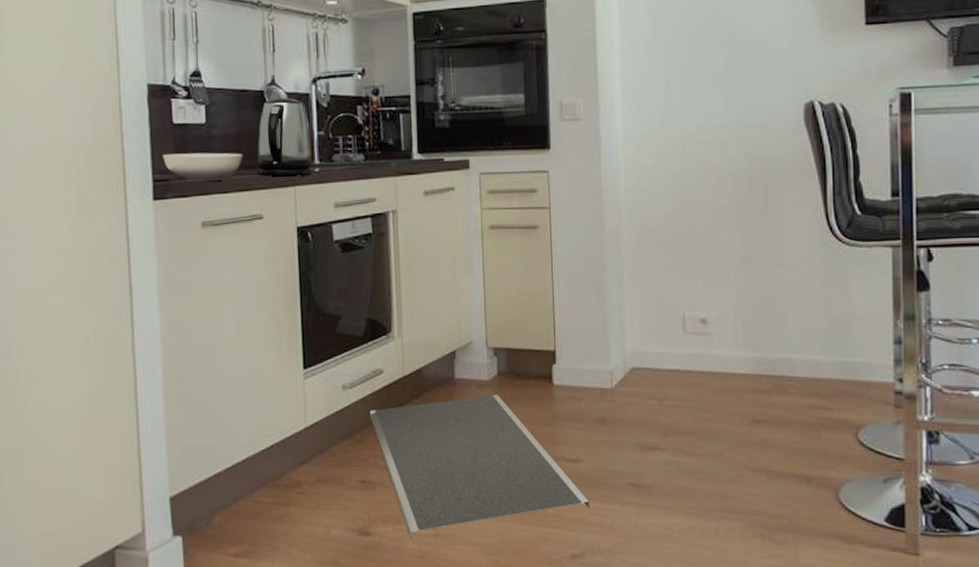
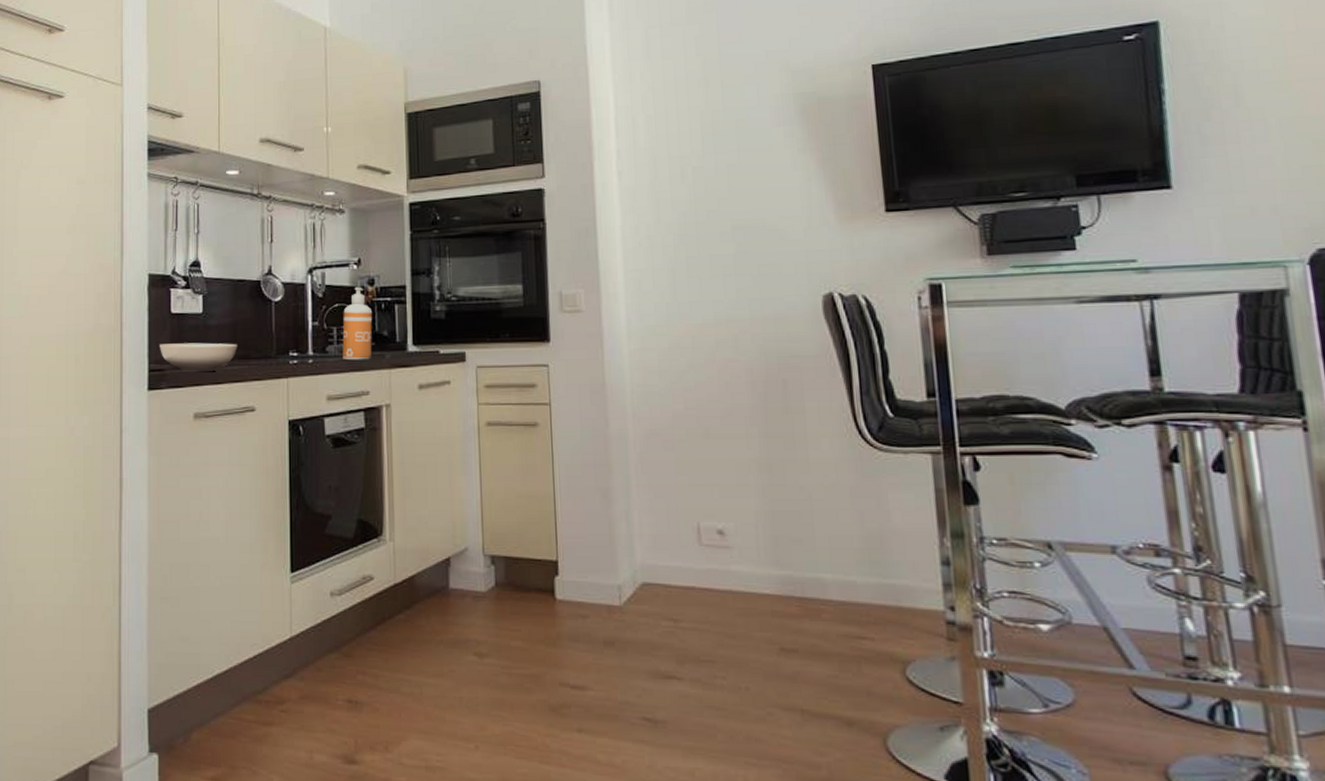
kettle: present [256,97,312,177] -> none [250,287,306,368]
soap dispenser: none [348,96,378,169] -> present [342,287,373,361]
door mat: present [369,394,590,538] -> none [358,607,598,770]

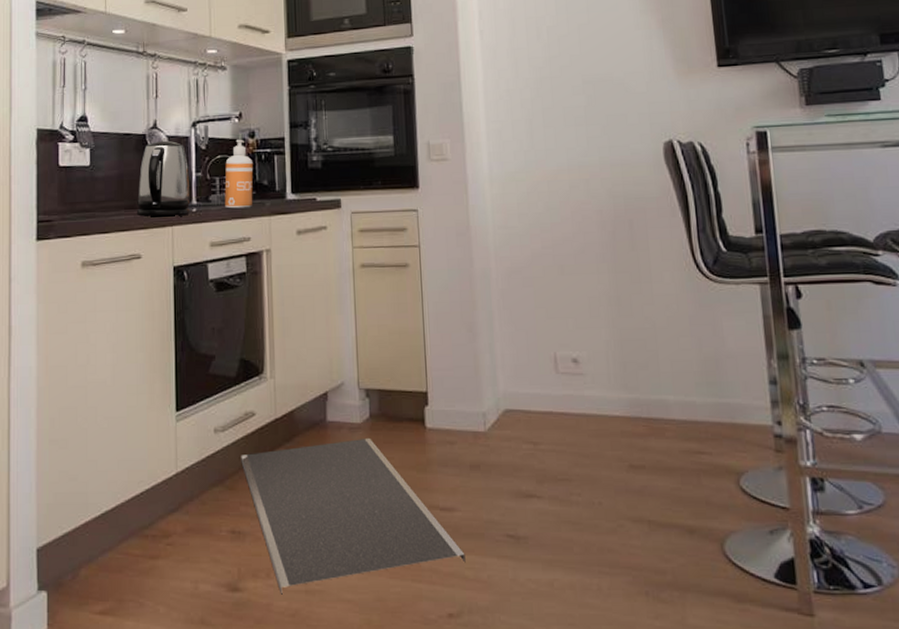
bowl: present [160,342,239,373] -> none [48,194,125,223]
kettle: none [250,287,306,368] -> present [136,140,190,217]
door mat: none [358,607,598,770] -> present [241,437,466,595]

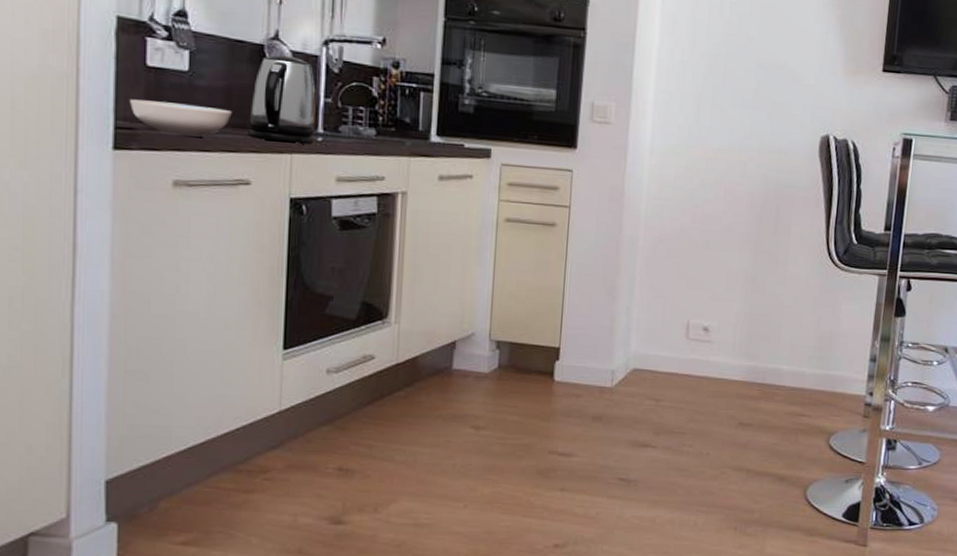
bowl: none [48,194,125,223] -> present [130,99,233,138]
soap dispenser: present [224,139,254,209] -> none [357,67,395,145]
door mat: present [241,437,466,595] -> none [355,386,578,527]

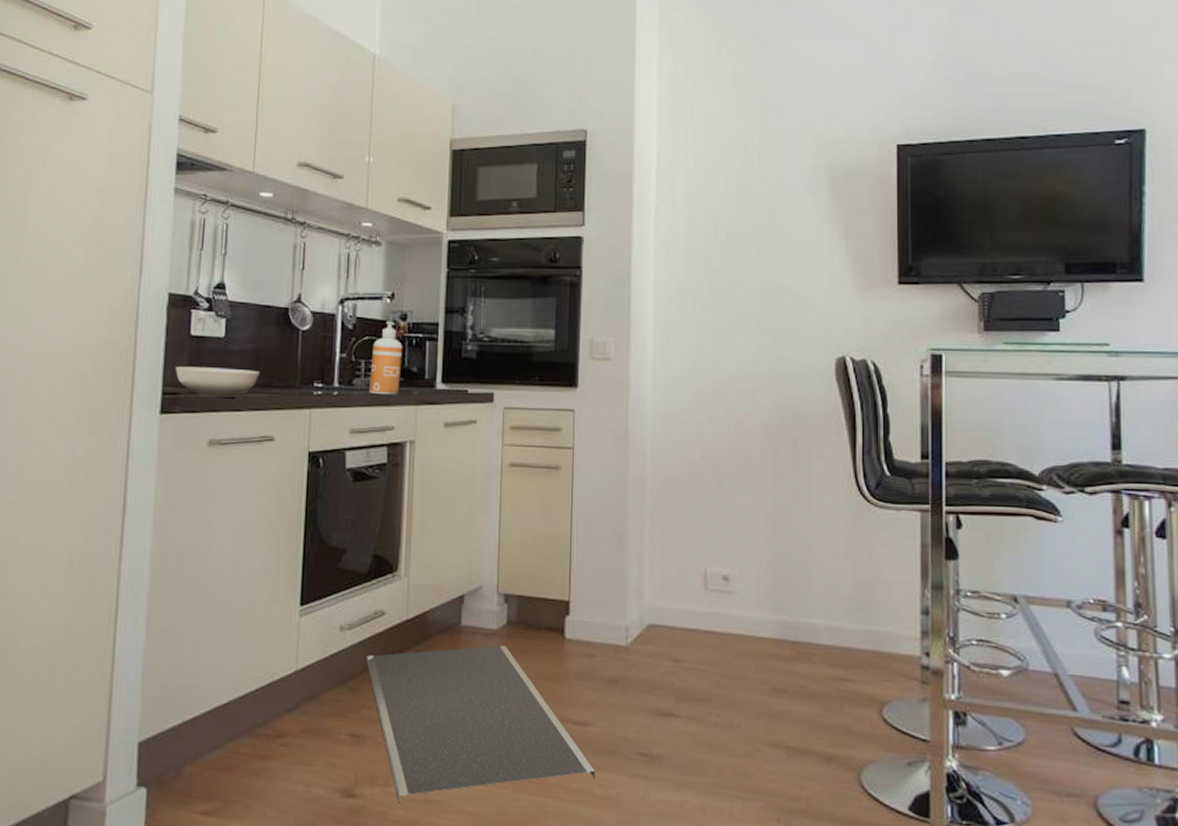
kettle: present [247,55,316,144] -> none [272,316,333,399]
door mat: none [355,386,578,527] -> present [366,645,596,803]
soap dispenser: none [357,67,395,145] -> present [369,321,403,395]

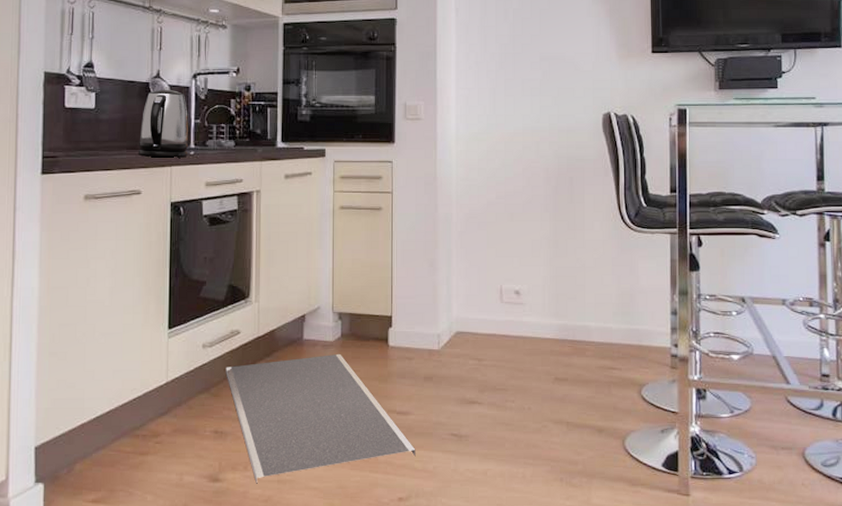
bowl: present [176,366,261,399] -> none [53,134,128,160]
kettle: none [272,316,333,399] -> present [138,89,188,158]
soap dispenser: present [369,321,403,395] -> none [221,91,248,153]

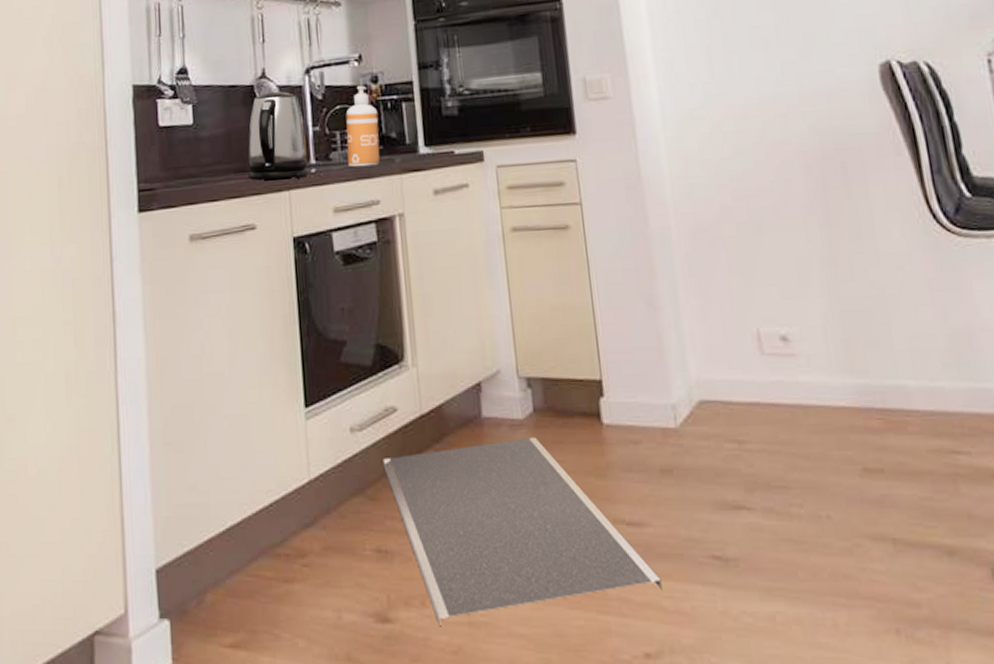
soap dispenser: none [221,91,248,153] -> present [345,85,380,168]

